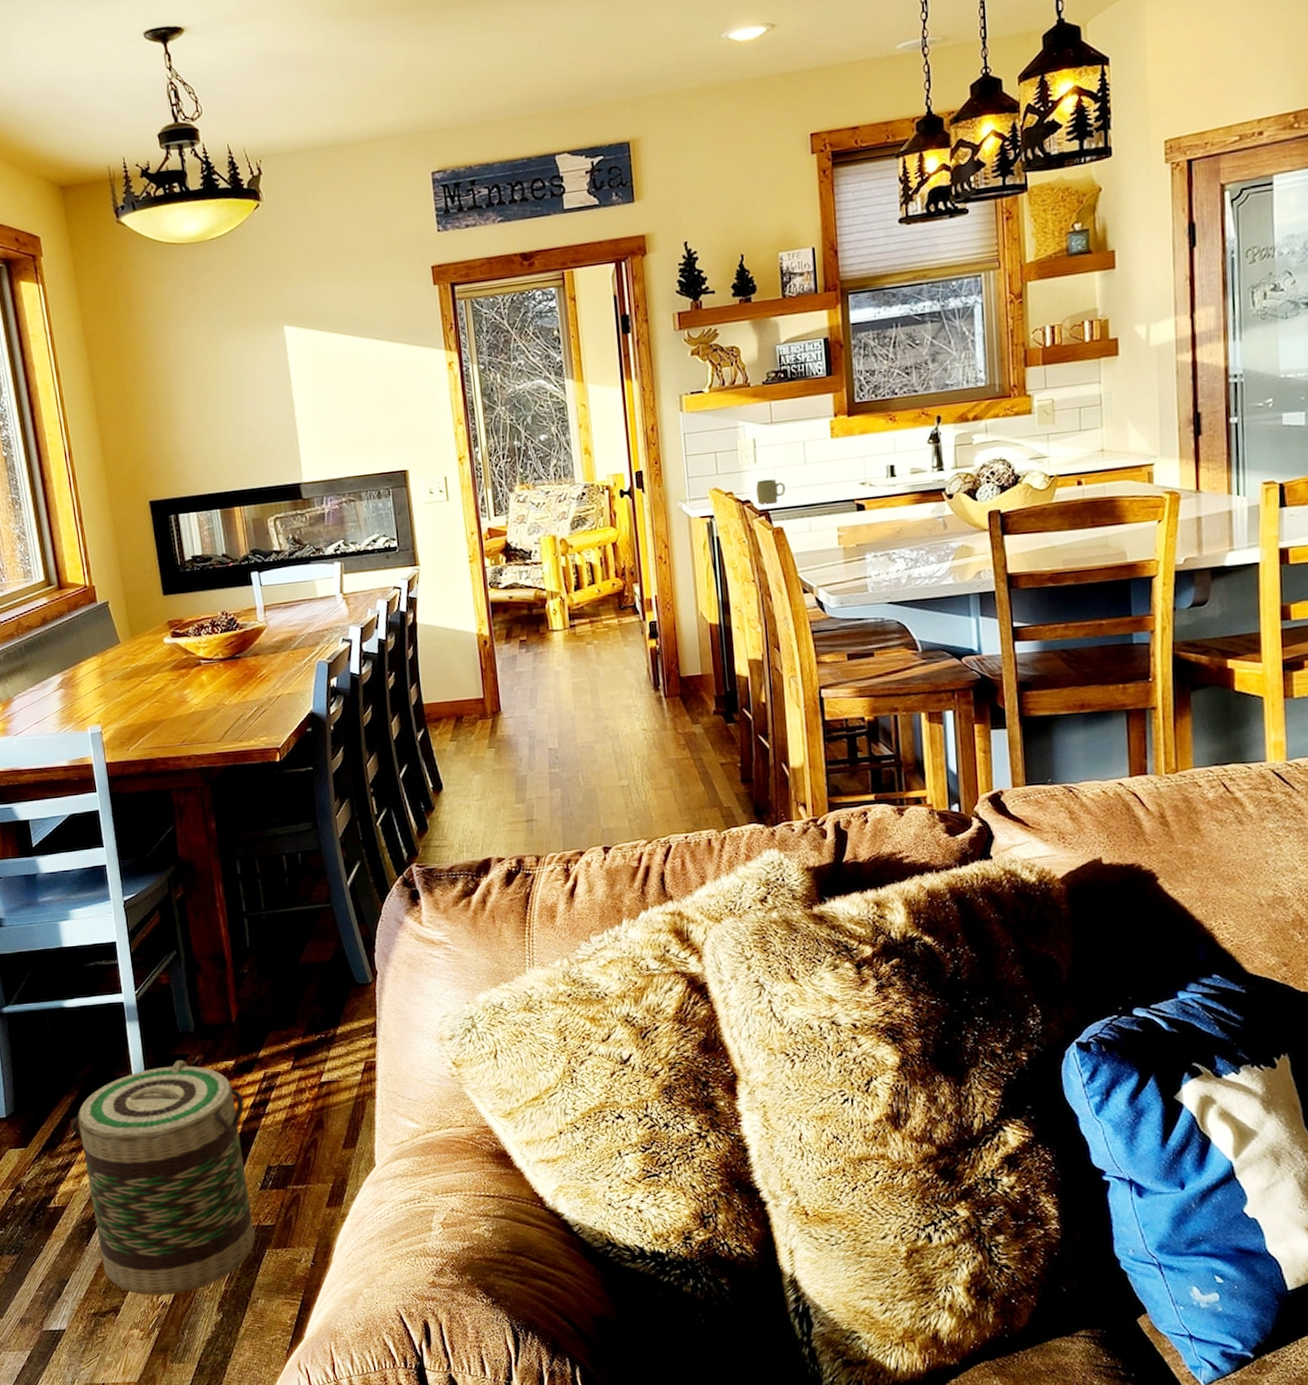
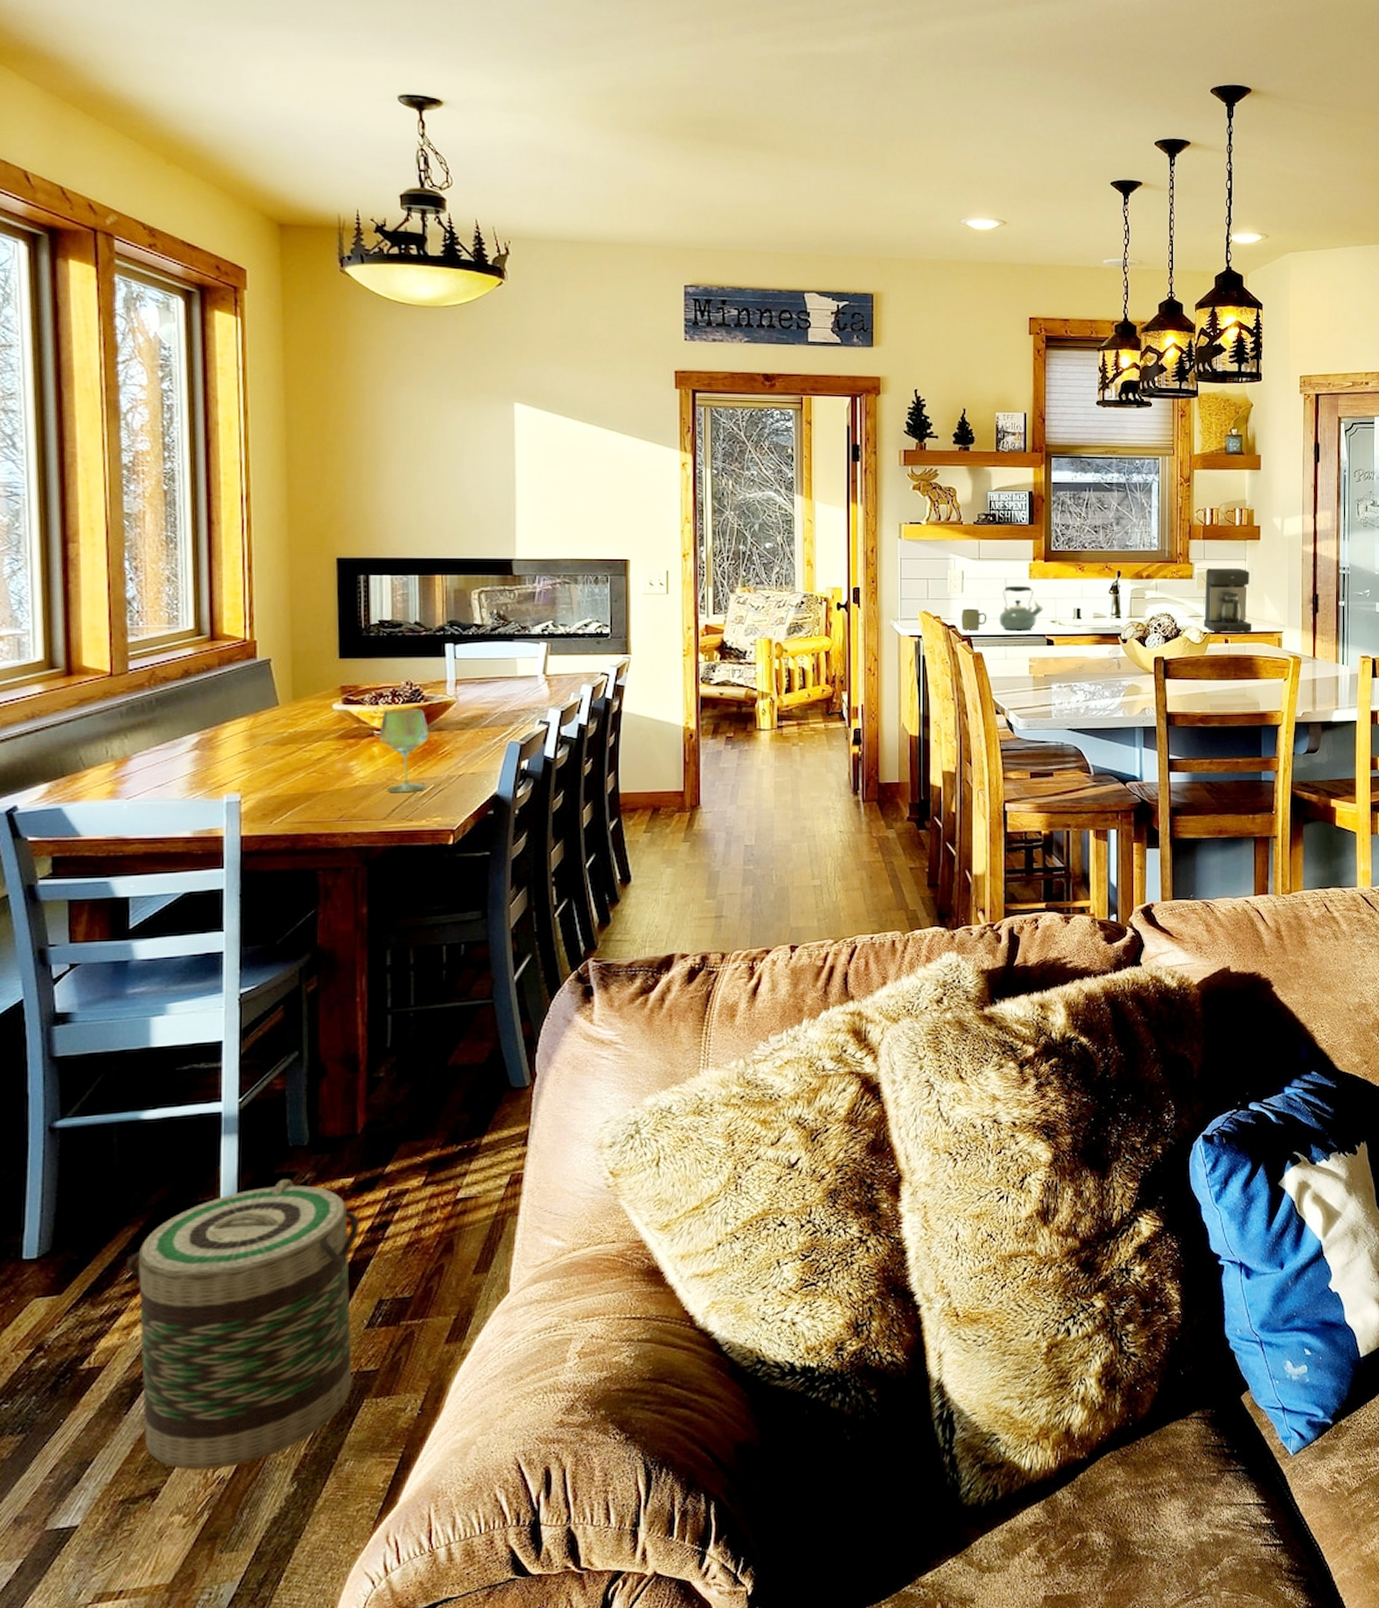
wine glass: none [205,635,251,717] -> present [379,708,430,793]
kettle: none [798,446,850,499] -> present [998,585,1043,631]
coffee maker: none [1048,393,1113,474] -> present [1203,568,1252,633]

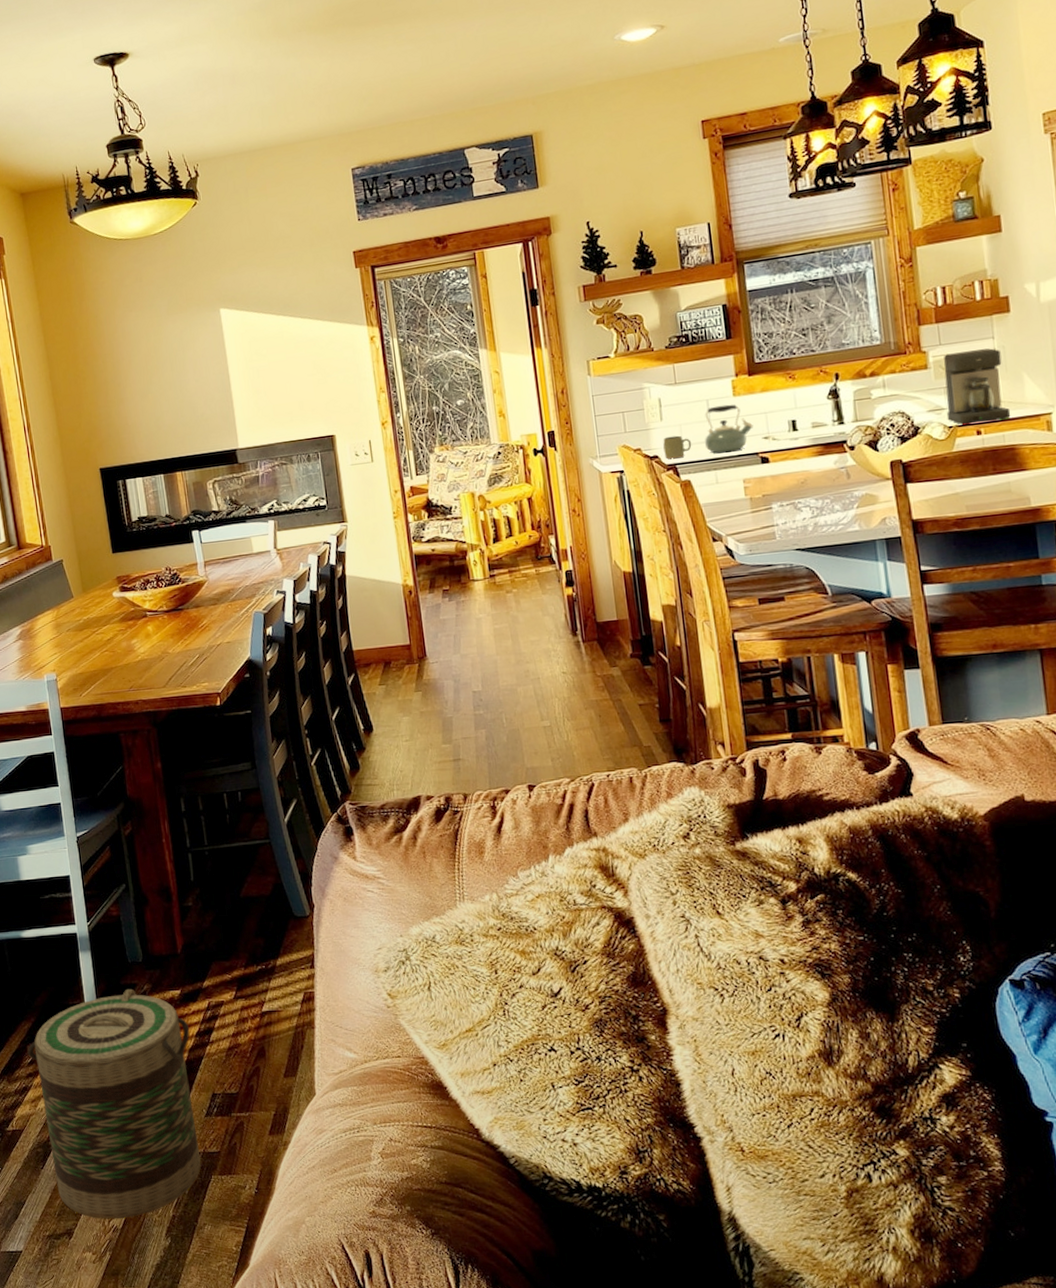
wine glass: present [379,708,430,793] -> none [150,589,193,664]

